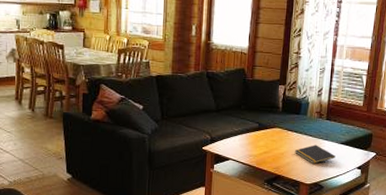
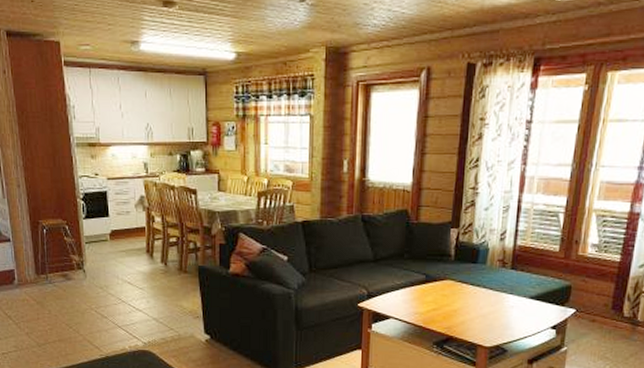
notepad: present [295,144,336,165] -> none [471,299,523,324]

